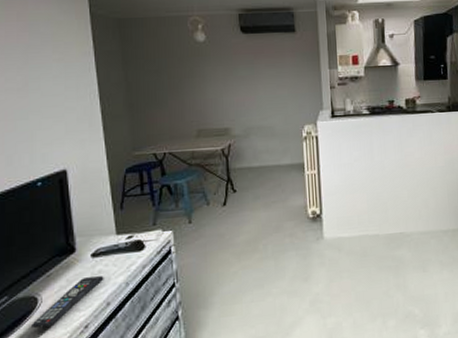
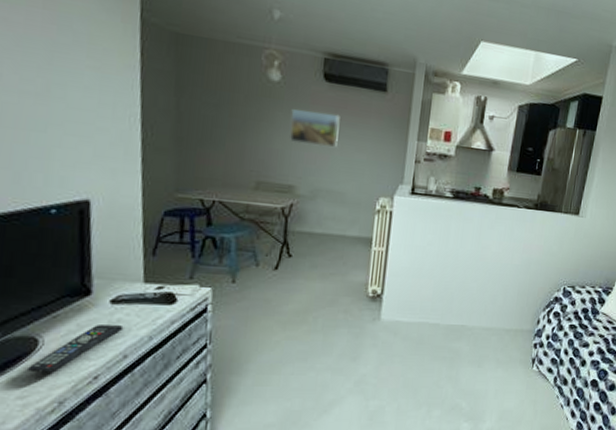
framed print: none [218,59,261,91] -> present [289,109,340,147]

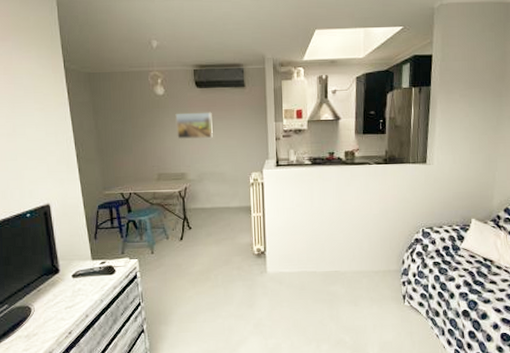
remote control: present [26,325,124,373] -> none [26,293,83,332]

